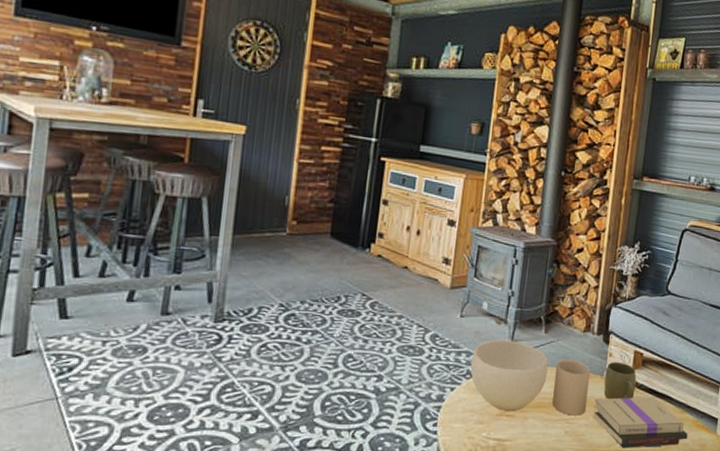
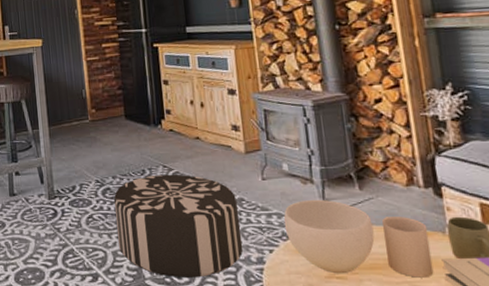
pouf: none [290,303,432,415] -> present [113,174,243,278]

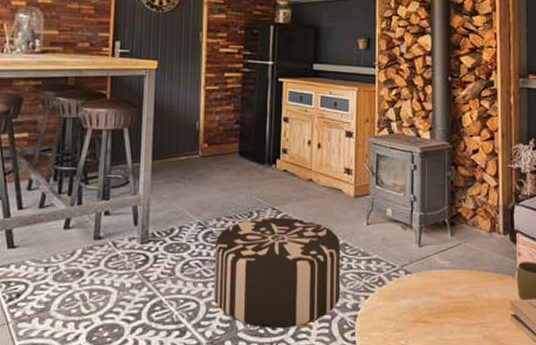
bowl: present [283,199,375,274] -> none [381,244,458,318]
cup: present [382,215,434,278] -> none [466,260,502,319]

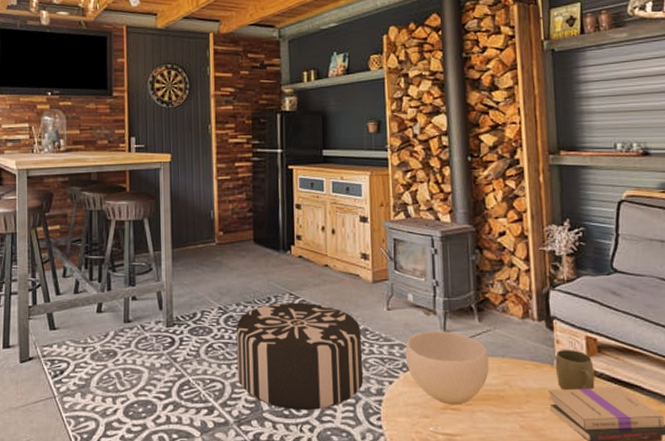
bowl: none [381,244,458,318] -> present [405,330,489,405]

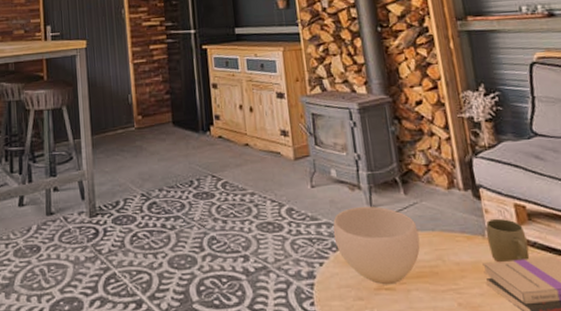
pouf: present [236,302,364,410] -> none [159,184,293,299]

